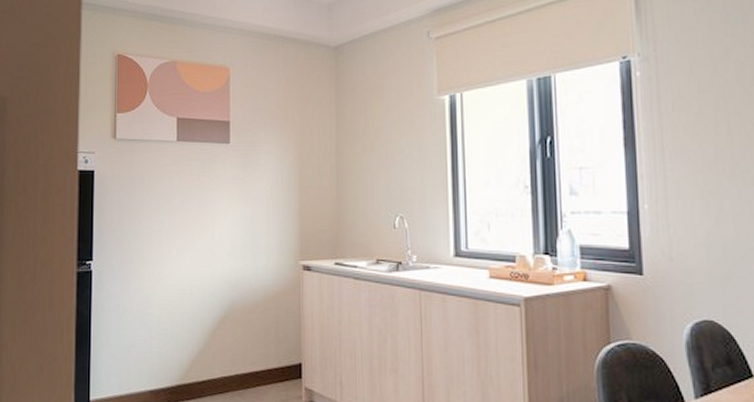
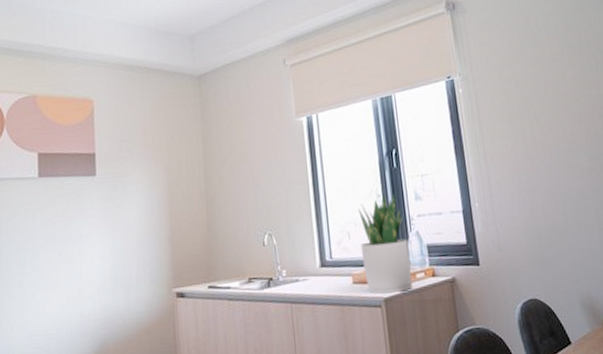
planter: none [501,186,559,293] -> present [358,194,412,294]

